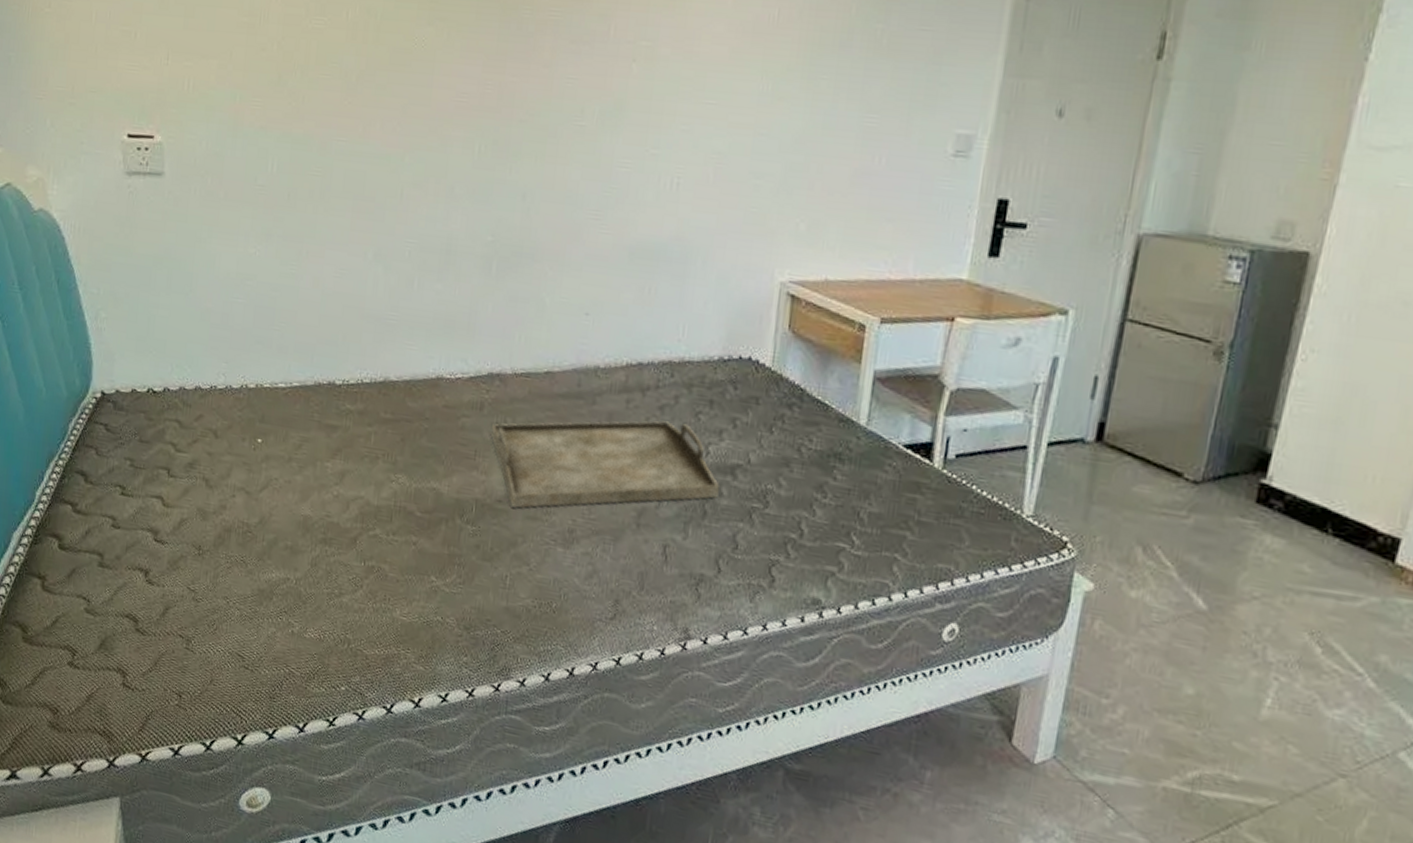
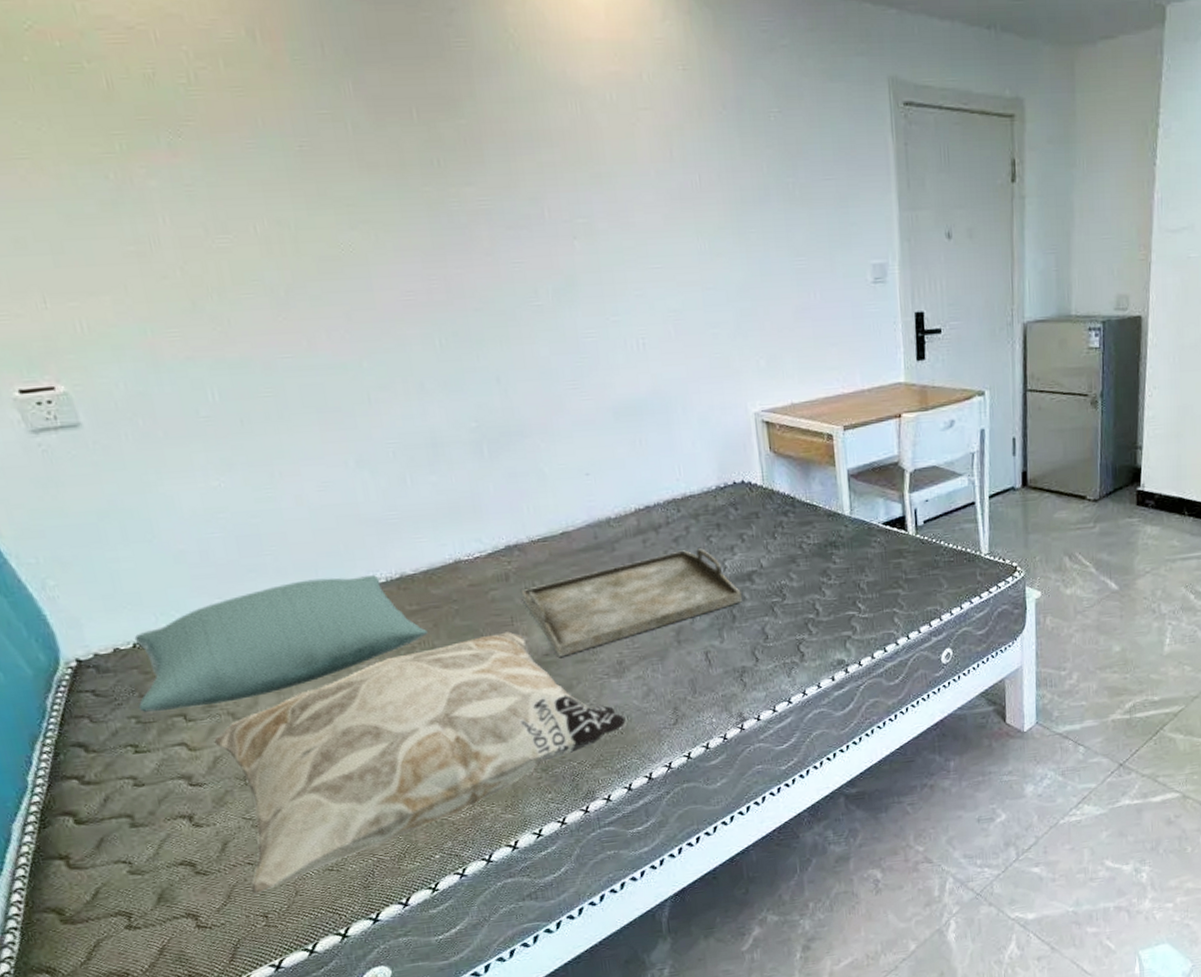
pillow: none [135,362,394,469] -> present [134,575,428,712]
decorative pillow: none [174,462,562,670] -> present [214,631,627,894]

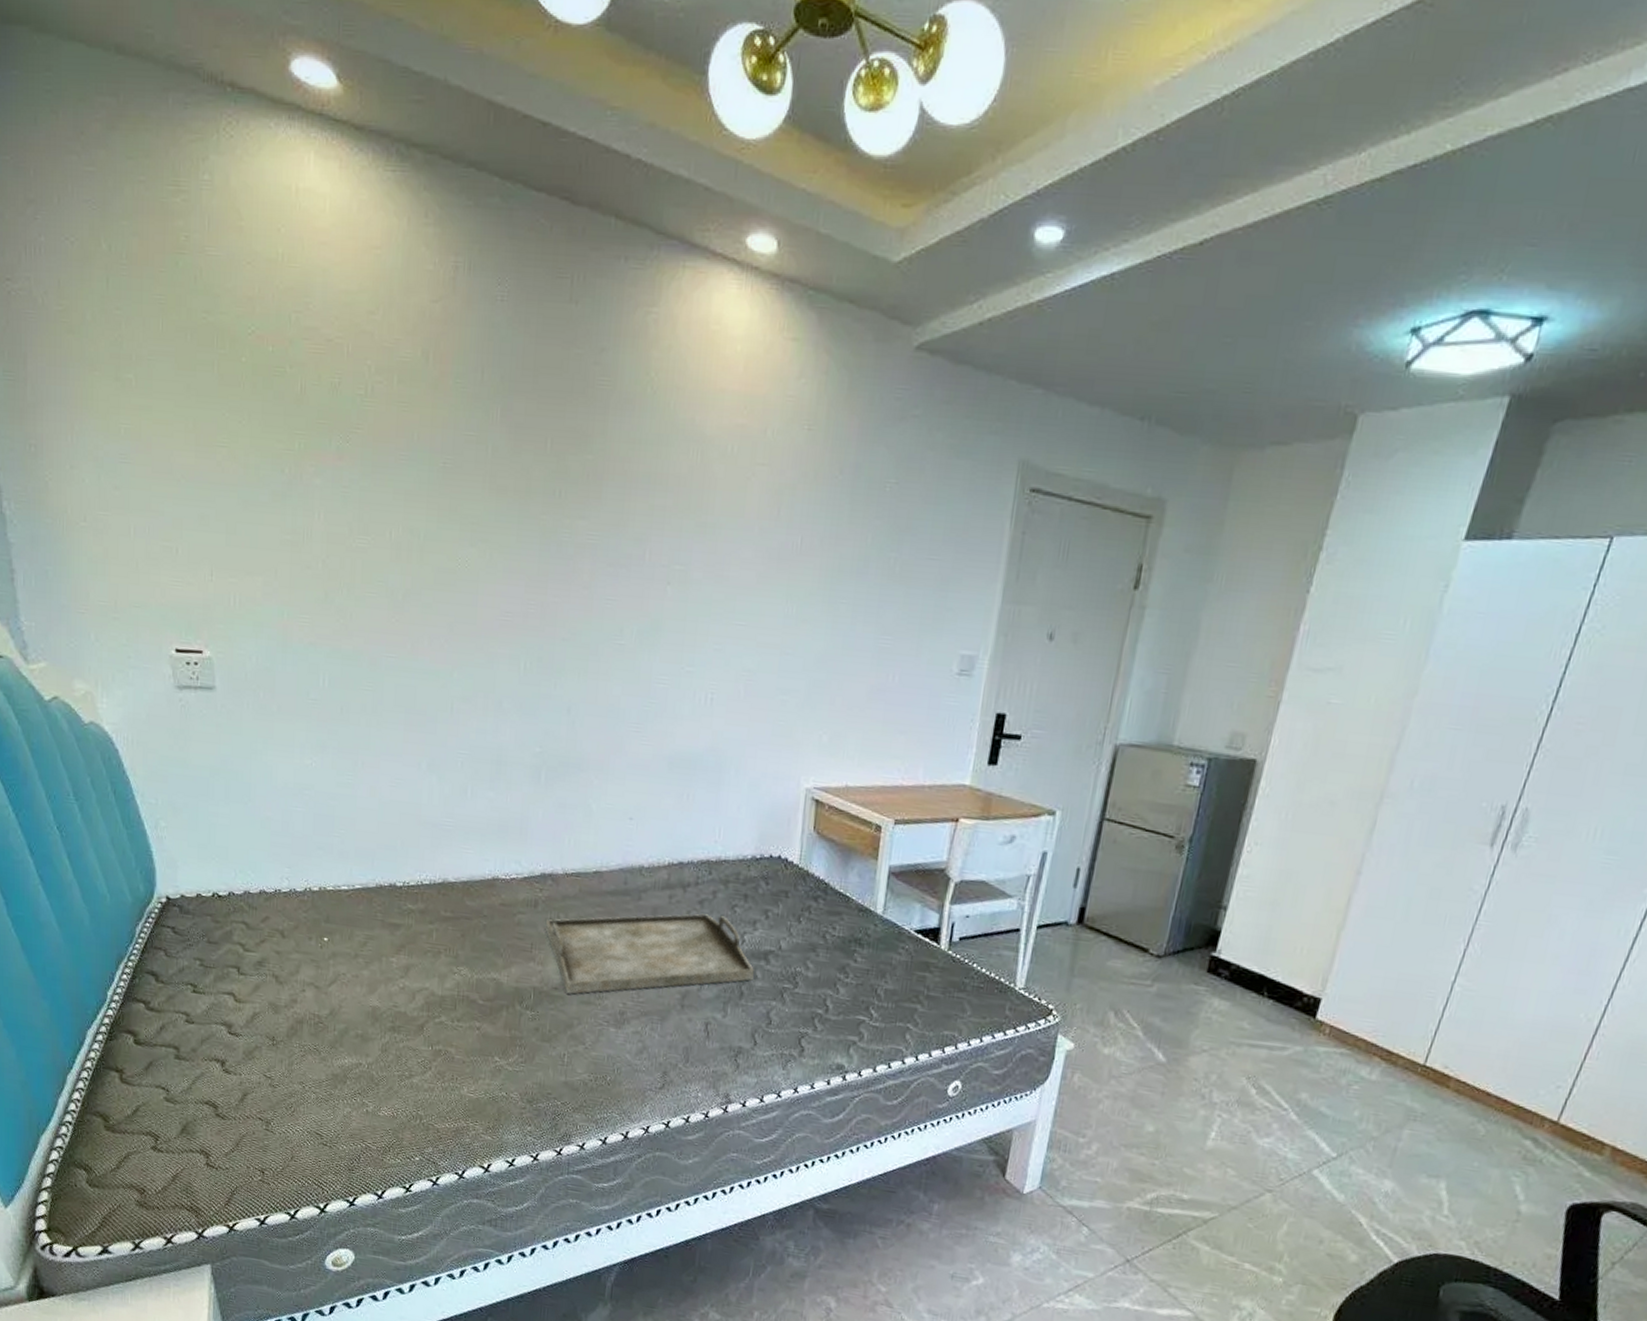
pillow: present [134,575,428,712] -> none [204,866,455,966]
decorative pillow: present [214,631,627,894] -> none [256,956,615,1149]

